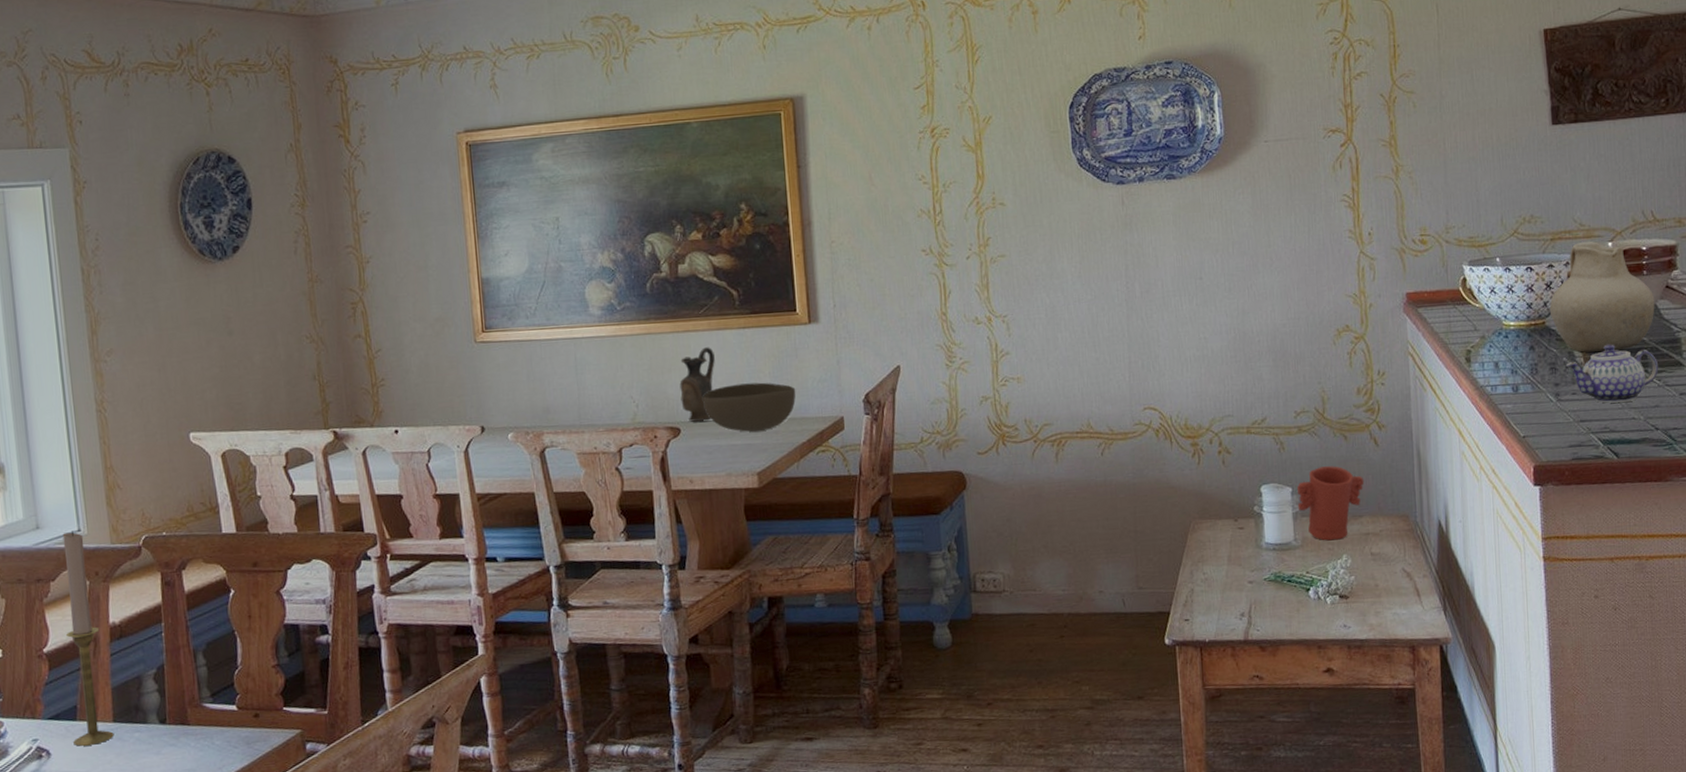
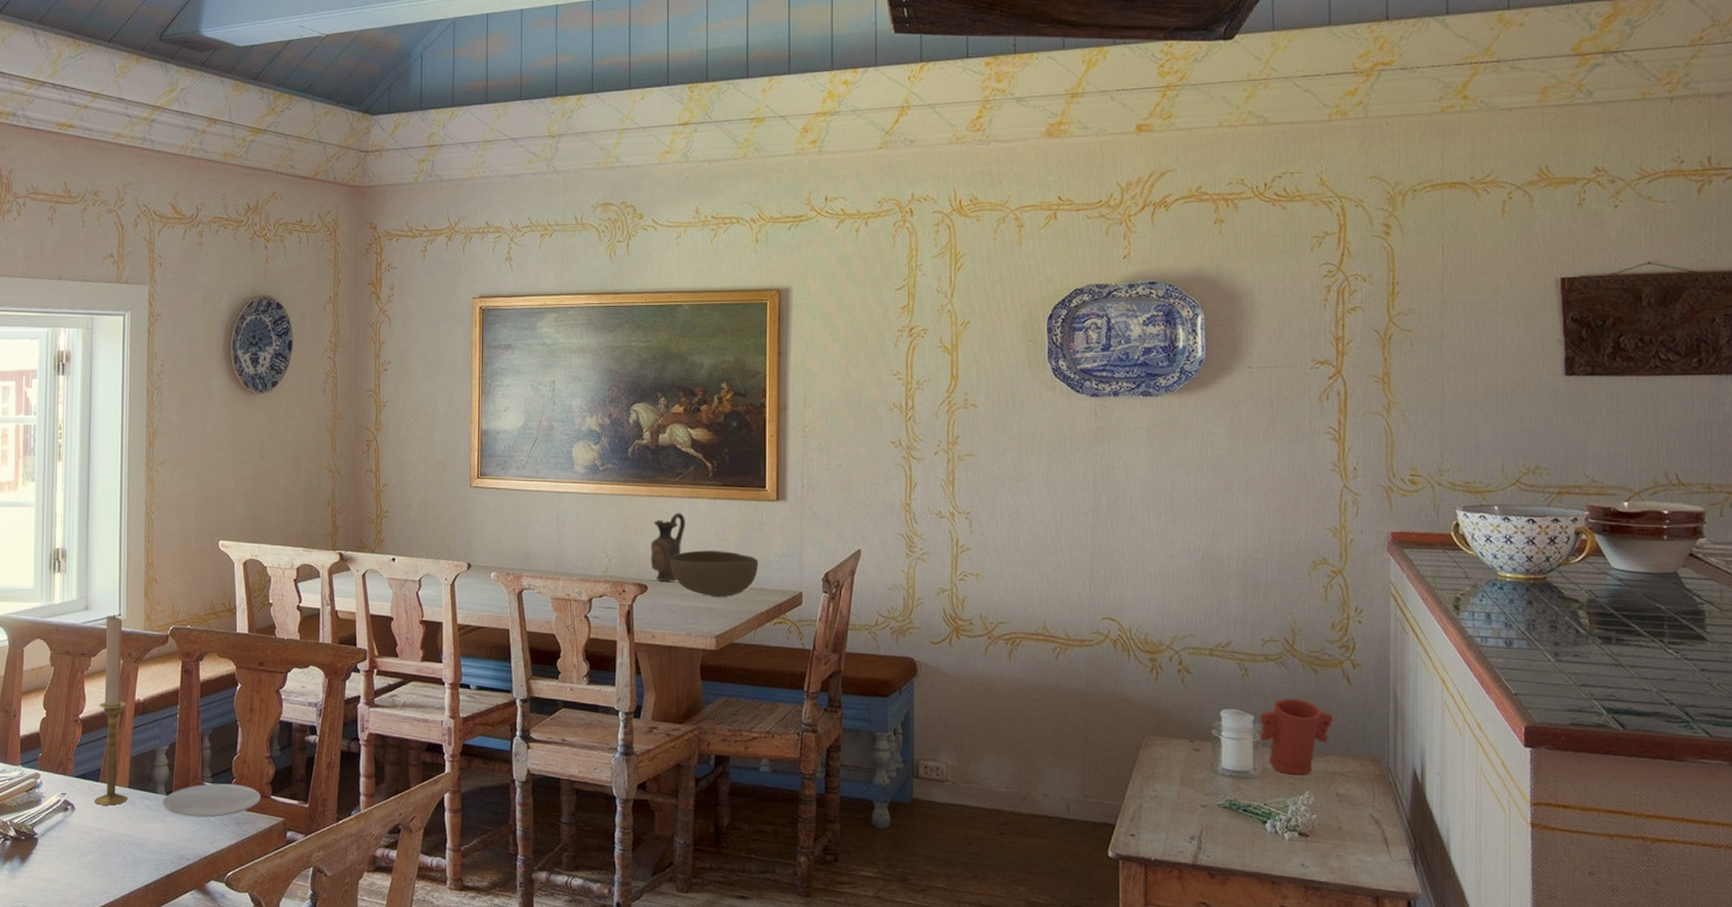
plate: none [155,700,272,744] -> present [162,783,261,818]
ceramic pitcher: present [1549,240,1655,353] -> none [1552,498,1676,616]
teapot: present [1565,344,1659,404] -> none [1567,608,1677,672]

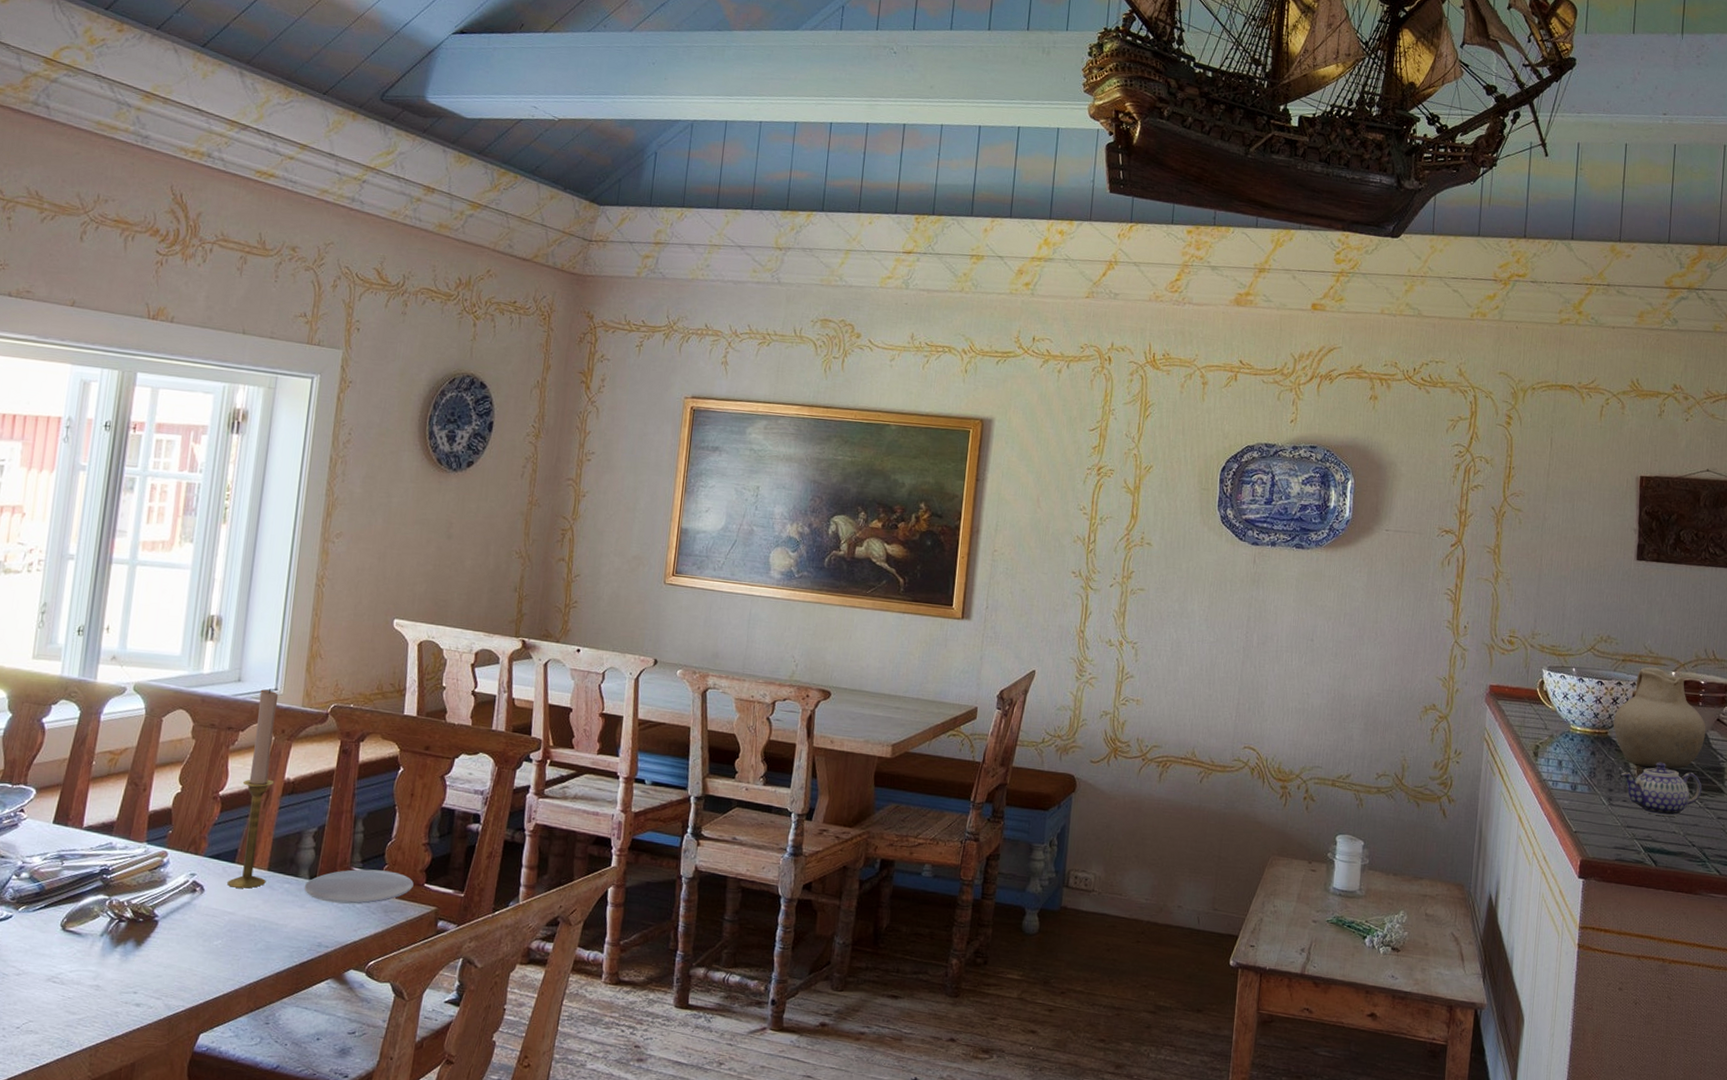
ceramic pitcher: present [650,513,685,582] -> none [836,624,874,690]
bowl: present [671,550,759,597] -> none [855,661,940,708]
decorative vase: present [1259,698,1334,775] -> none [1366,827,1429,897]
ceramic pitcher: none [1552,498,1676,616] -> present [1613,667,1706,769]
teapot: none [1567,608,1677,672] -> present [1620,762,1702,817]

